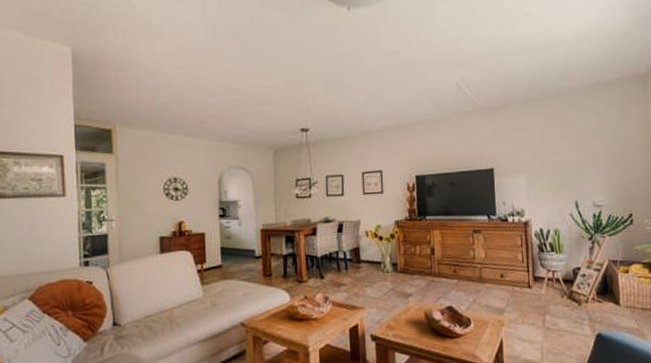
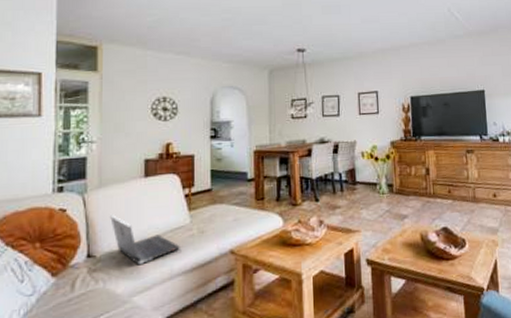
laptop computer: none [131,287,196,334] -> present [110,215,182,266]

